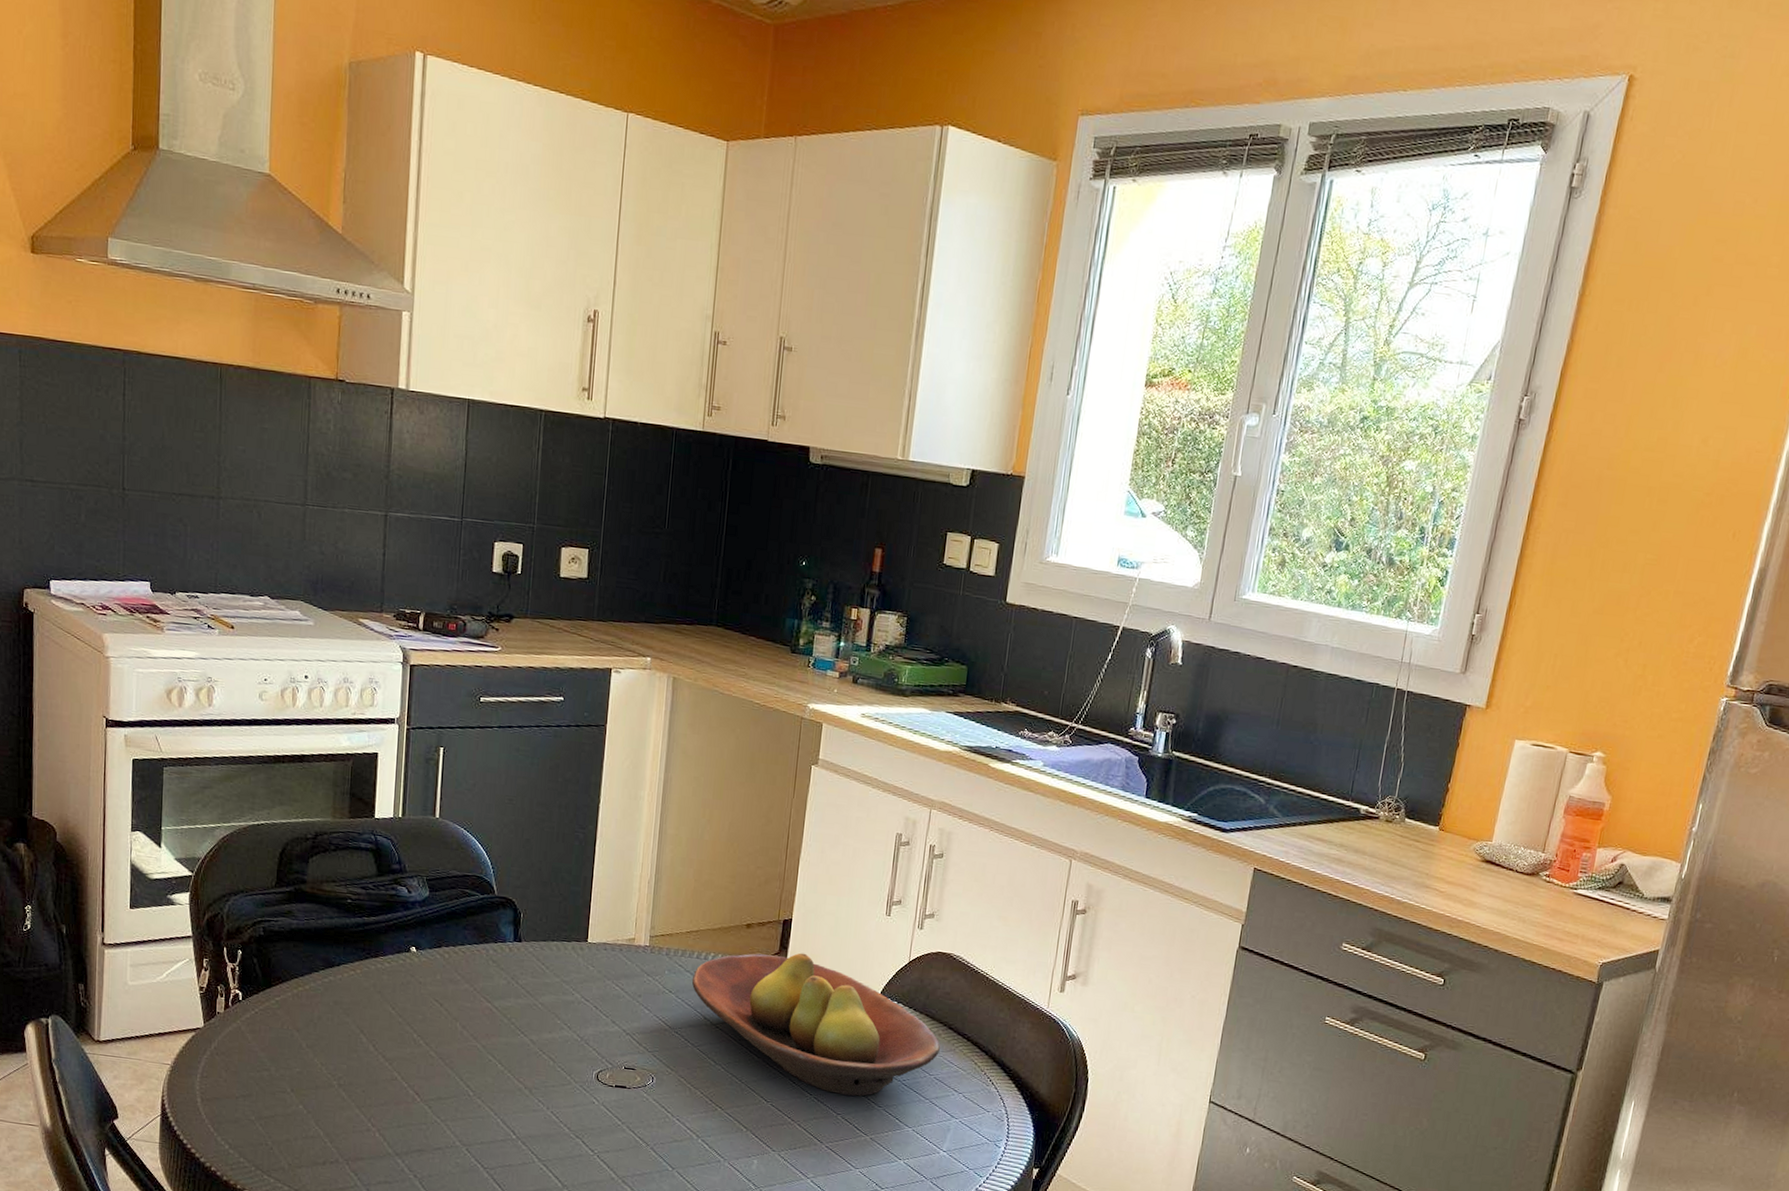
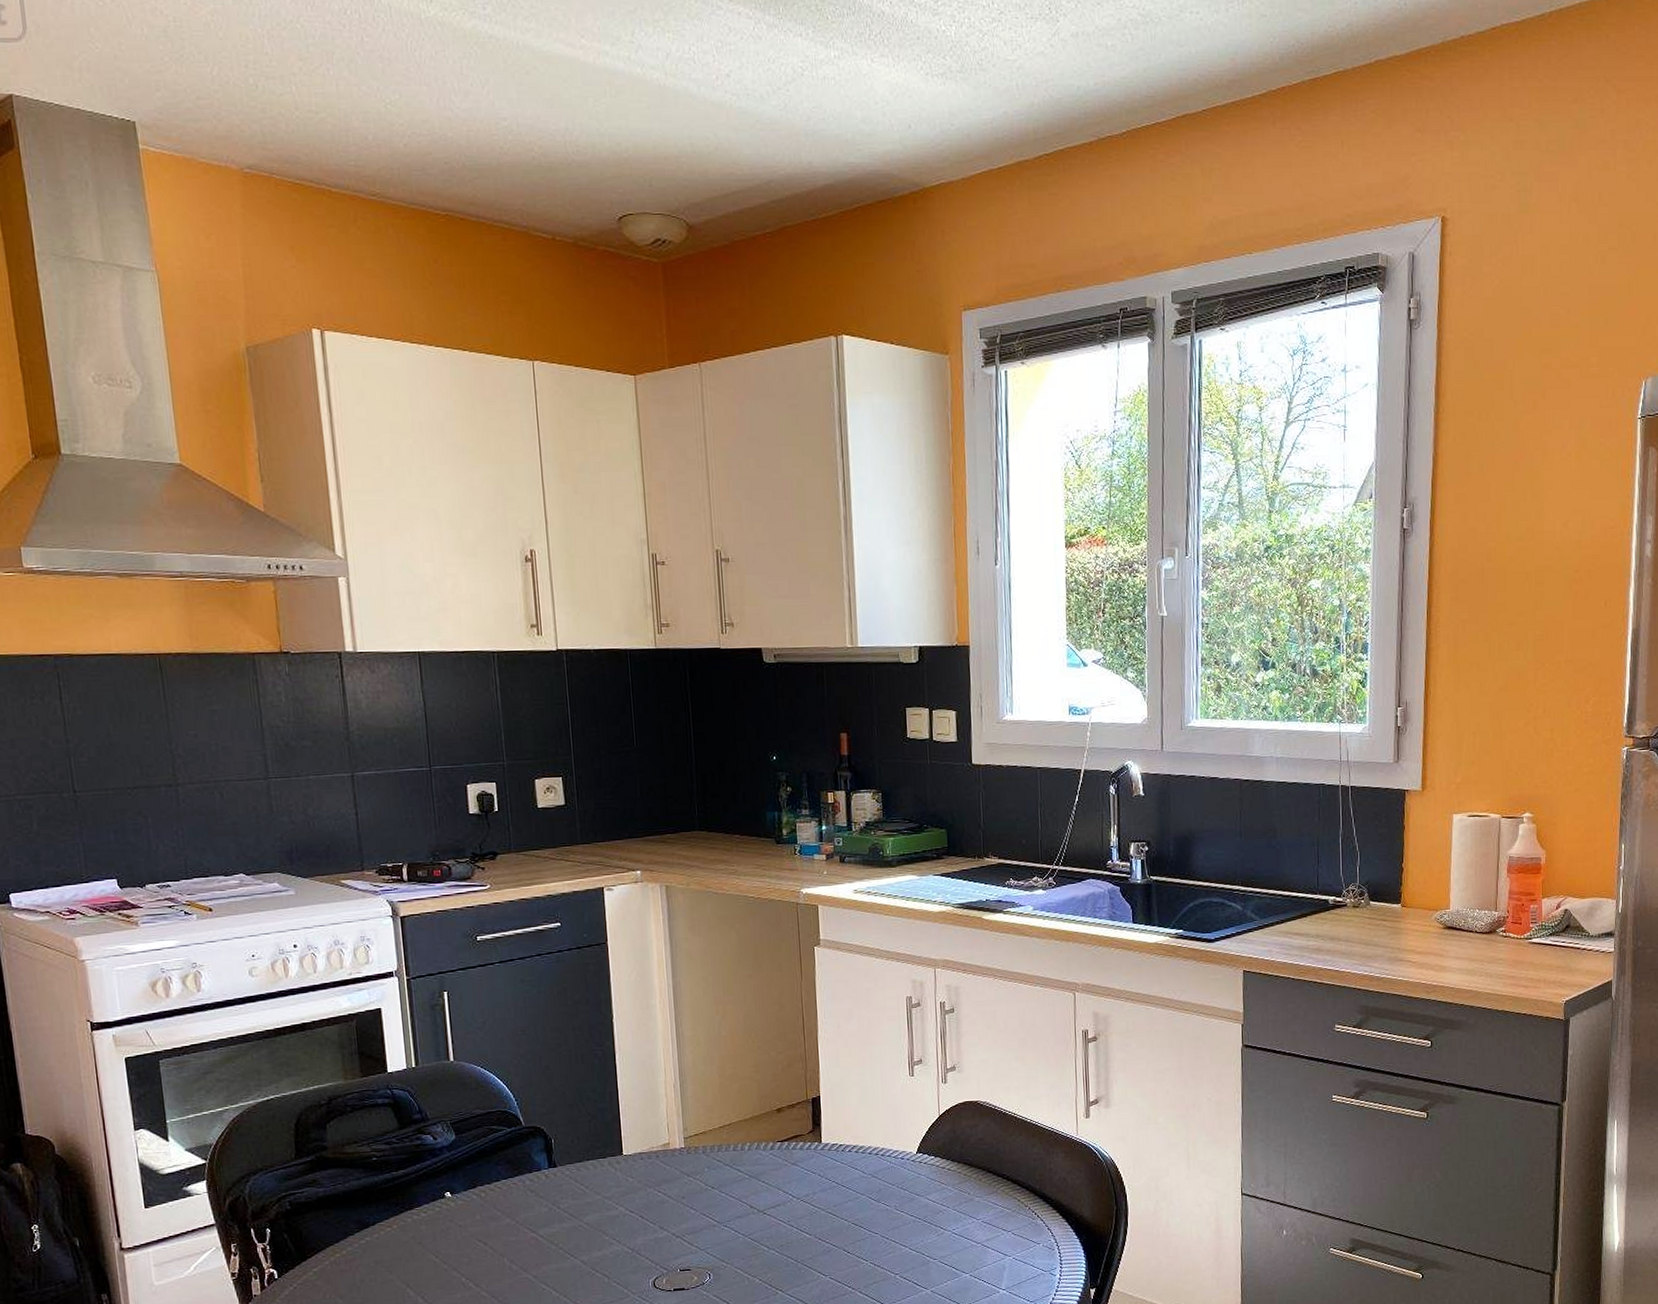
fruit bowl: present [691,953,940,1096] -> none [732,1126,983,1255]

